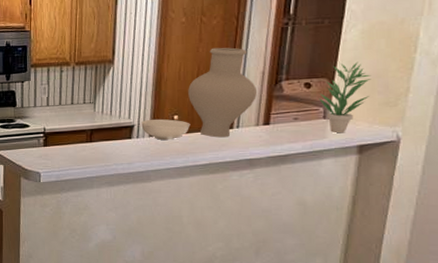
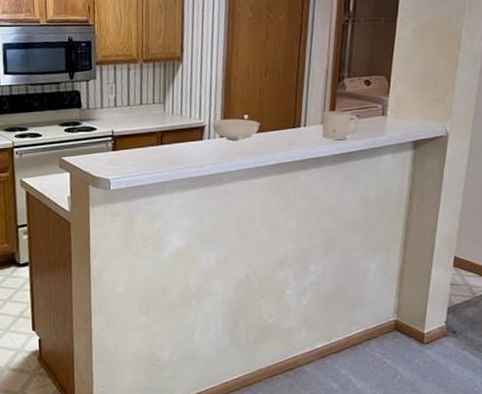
vase: present [188,47,257,138] -> none [257,44,322,137]
mug: none [256,112,297,143] -> present [322,110,359,140]
potted plant: present [319,61,371,134] -> none [378,59,423,130]

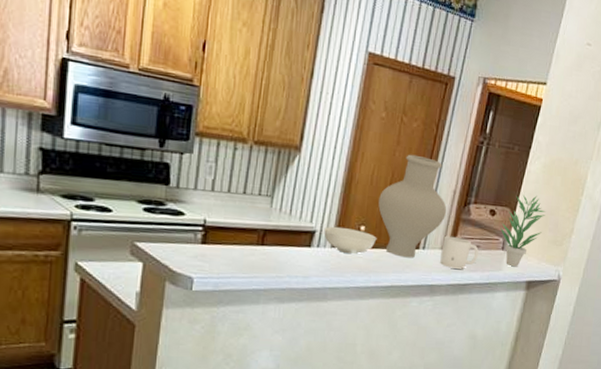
vase: none [257,44,322,137] -> present [378,154,446,258]
potted plant: none [378,59,423,130] -> present [500,195,546,267]

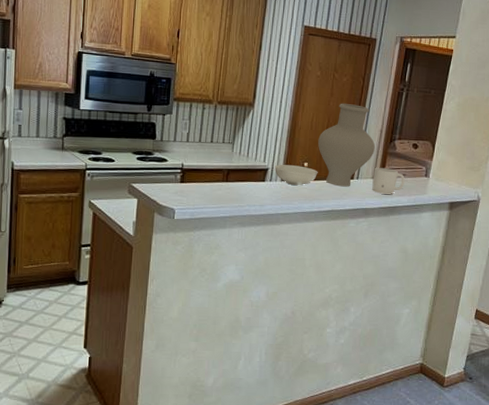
potted plant: present [500,195,546,267] -> none [423,129,463,191]

